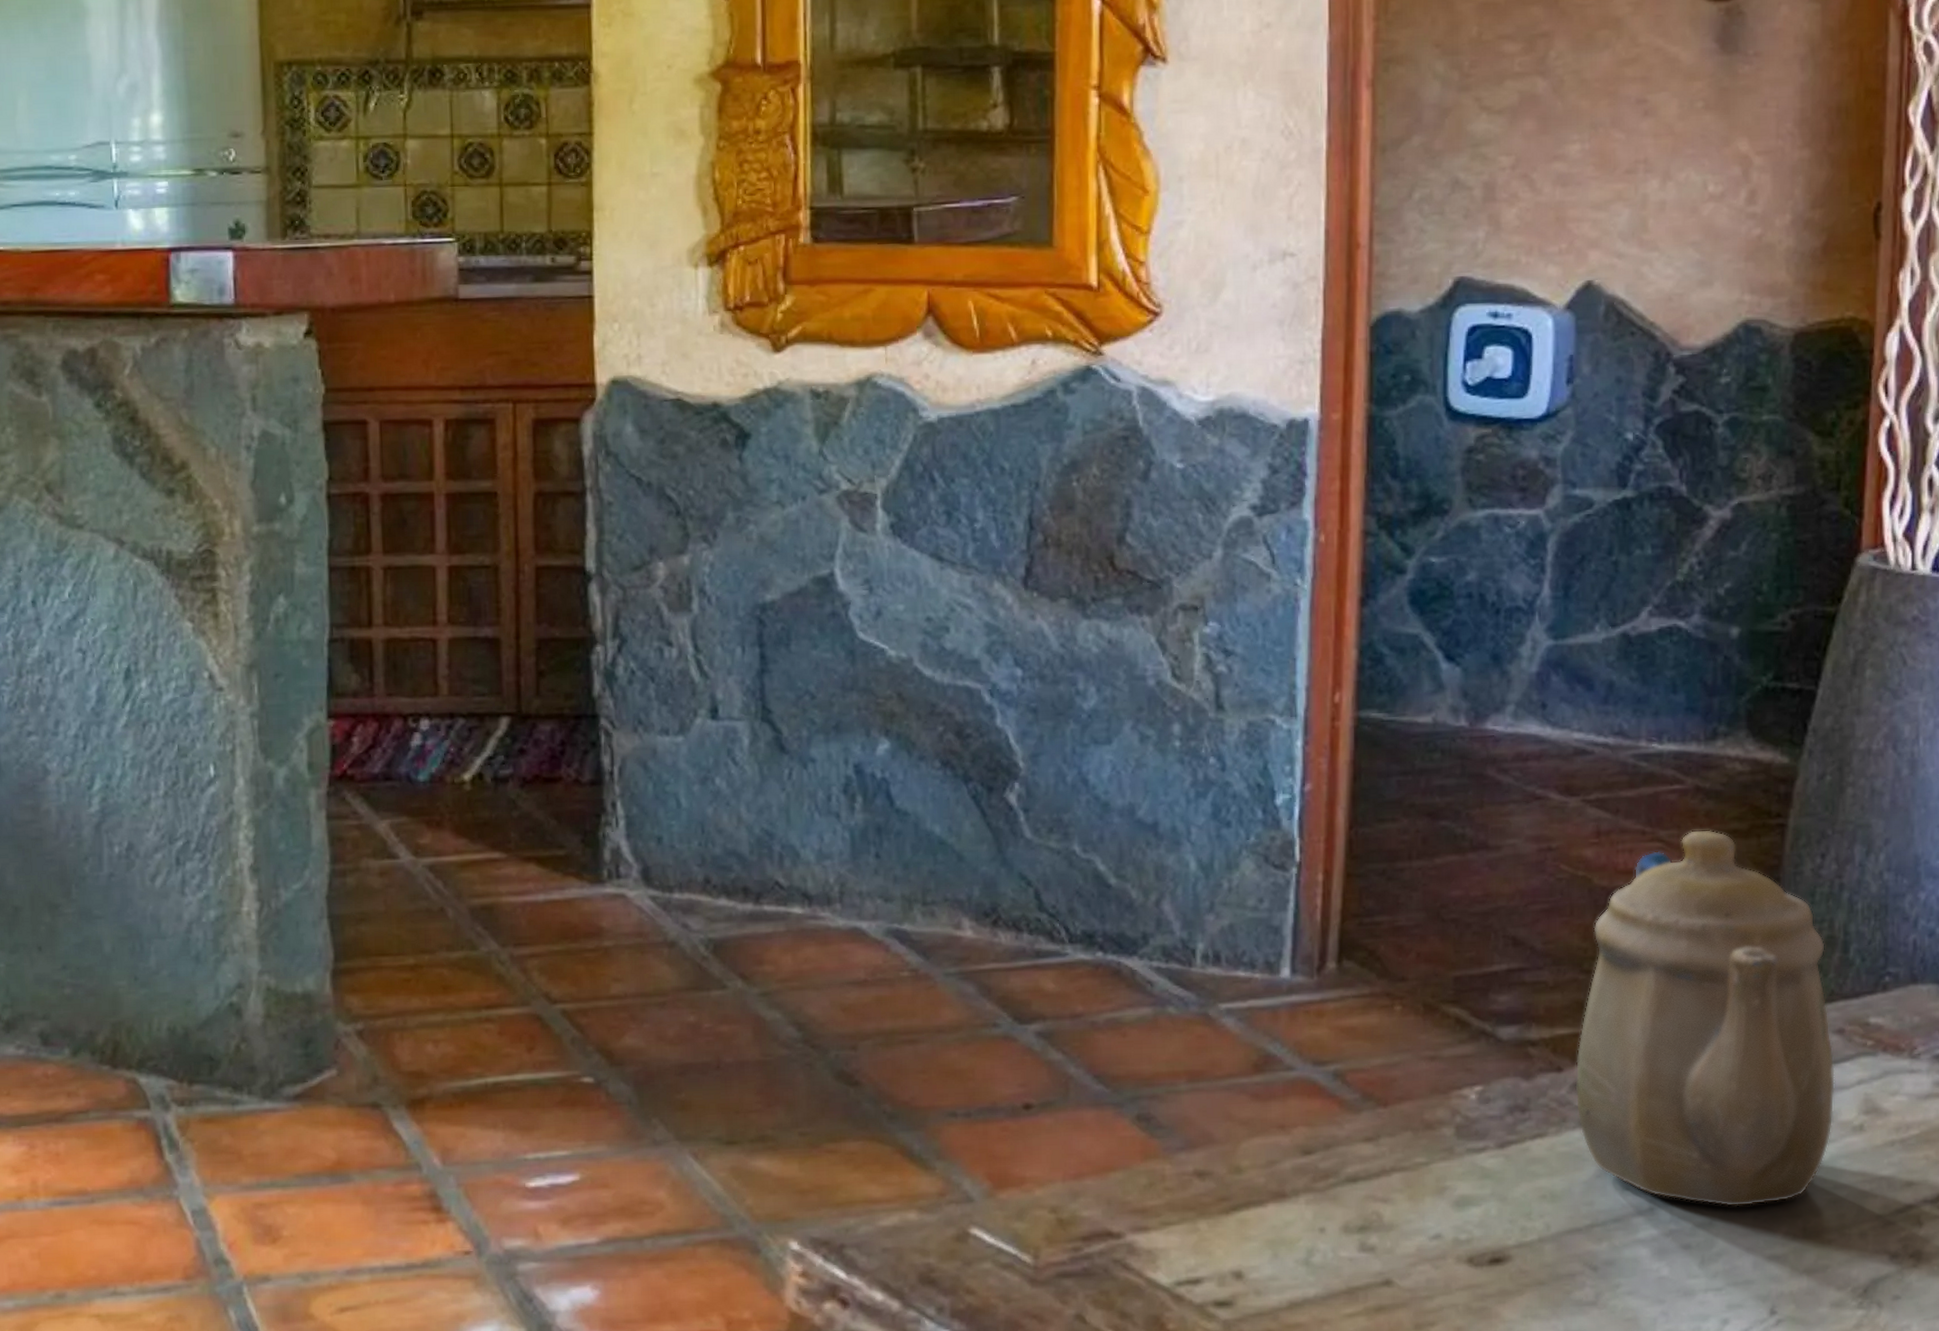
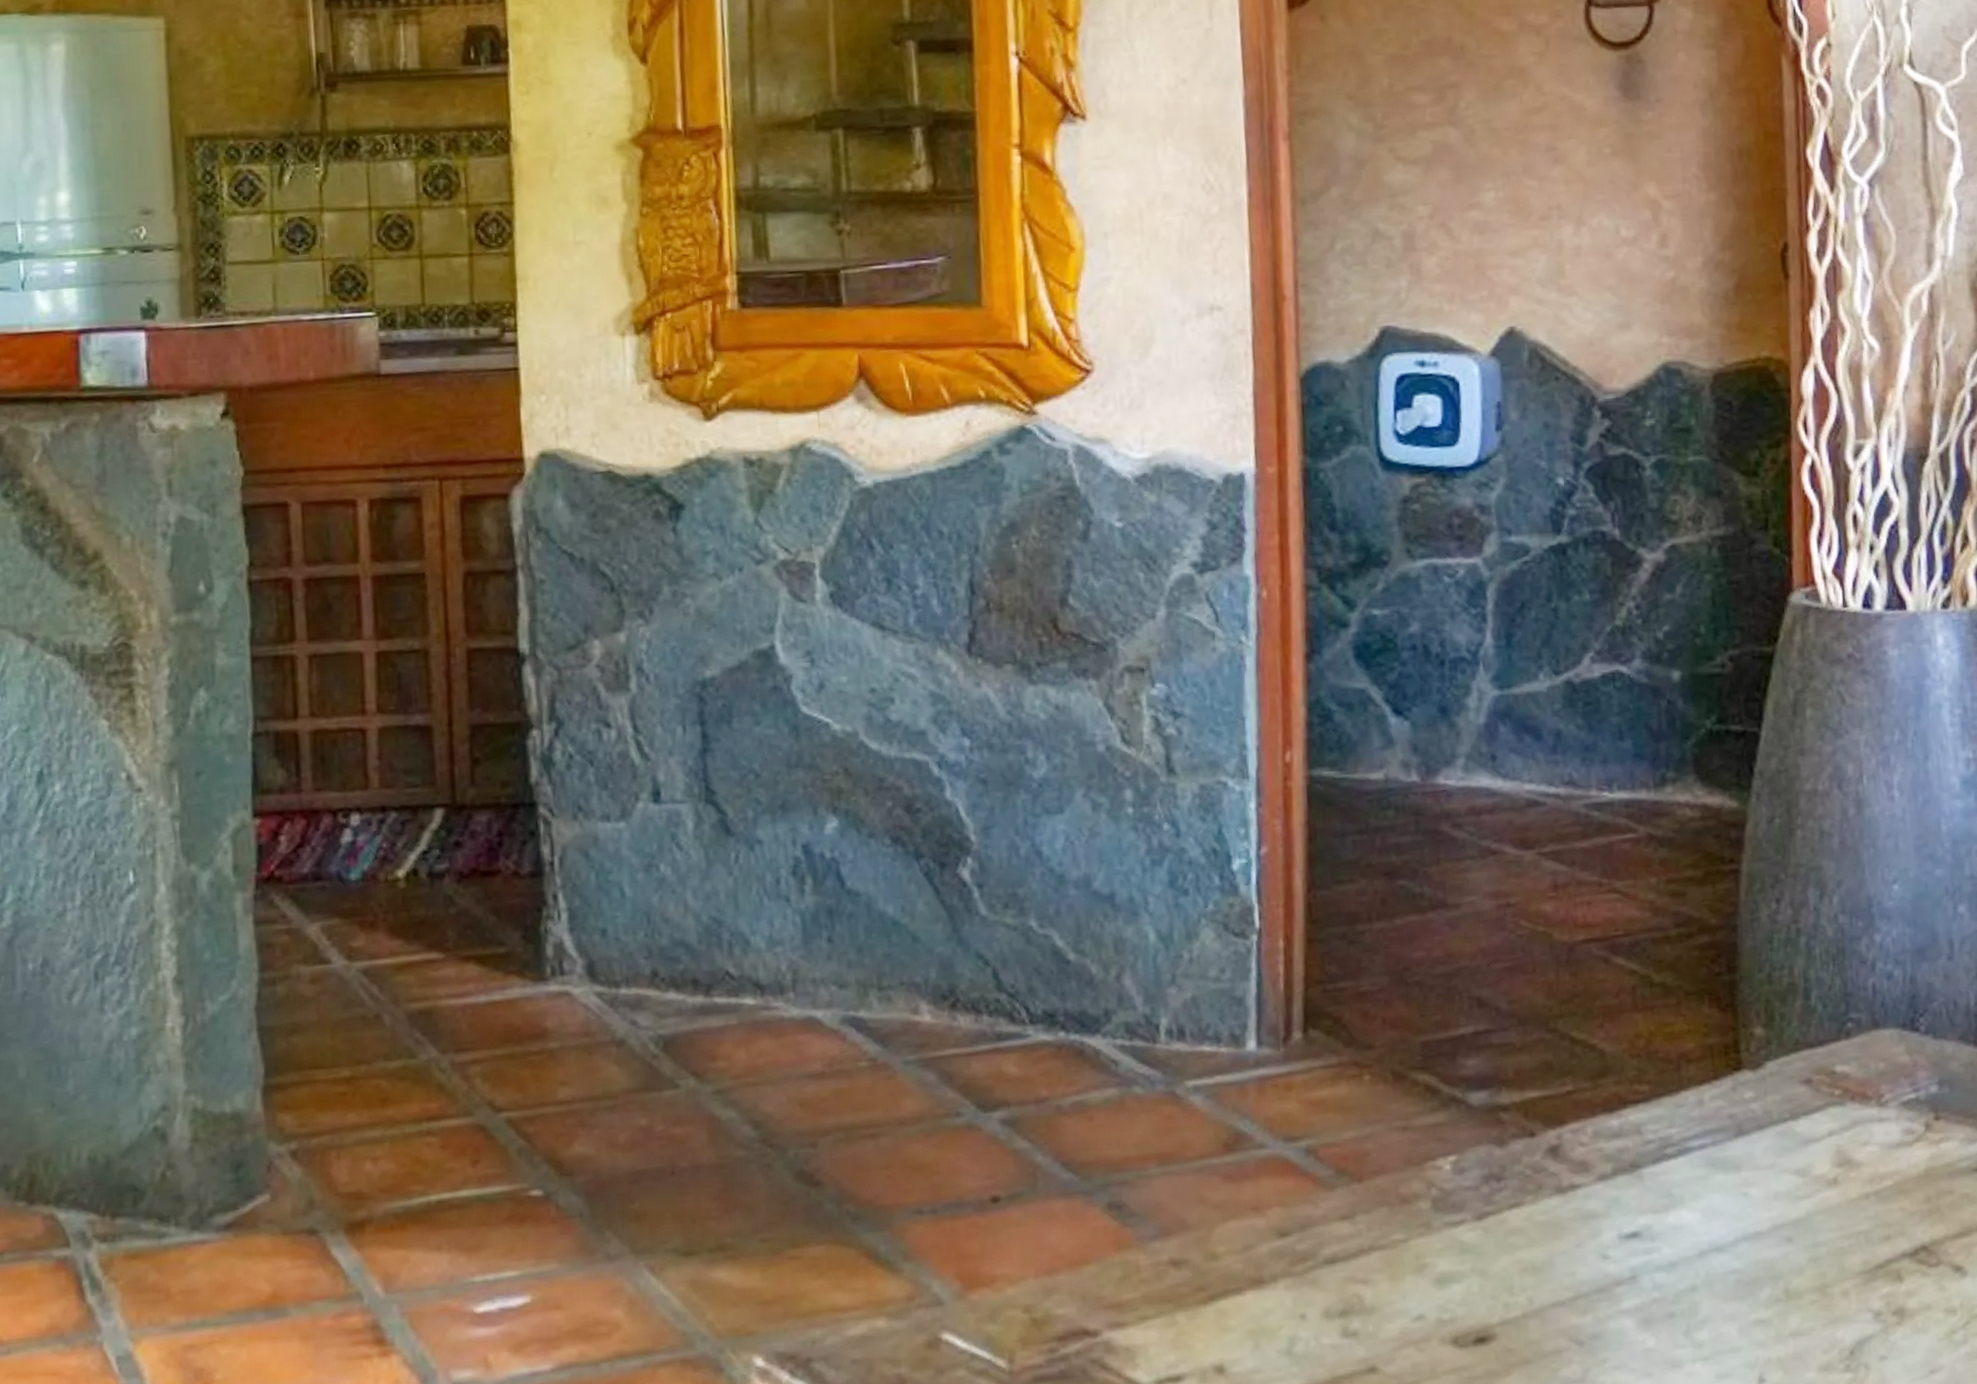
teapot: present [1575,829,1835,1207] -> none [1548,878,1808,1271]

